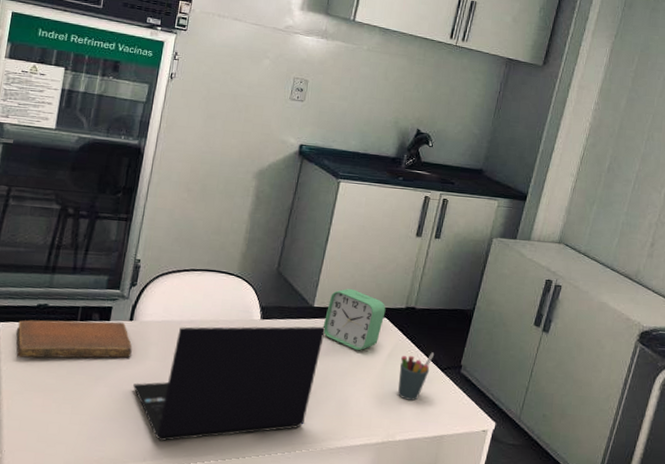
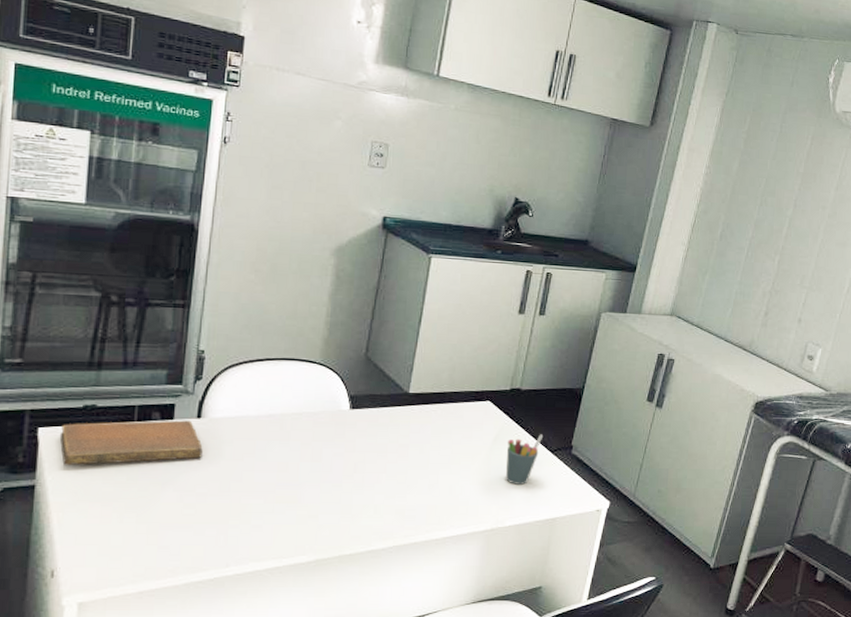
laptop: present [132,326,325,441] -> none [206,413,423,544]
alarm clock: present [323,289,386,351] -> none [420,372,489,437]

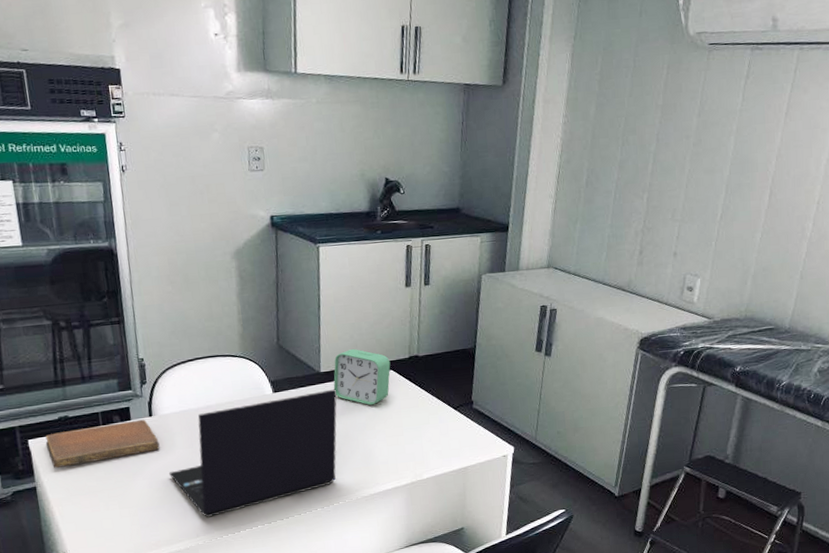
laptop: none [206,413,423,544] -> present [168,389,337,517]
alarm clock: none [420,372,489,437] -> present [333,349,391,406]
pen holder: present [506,434,544,485] -> none [414,394,445,442]

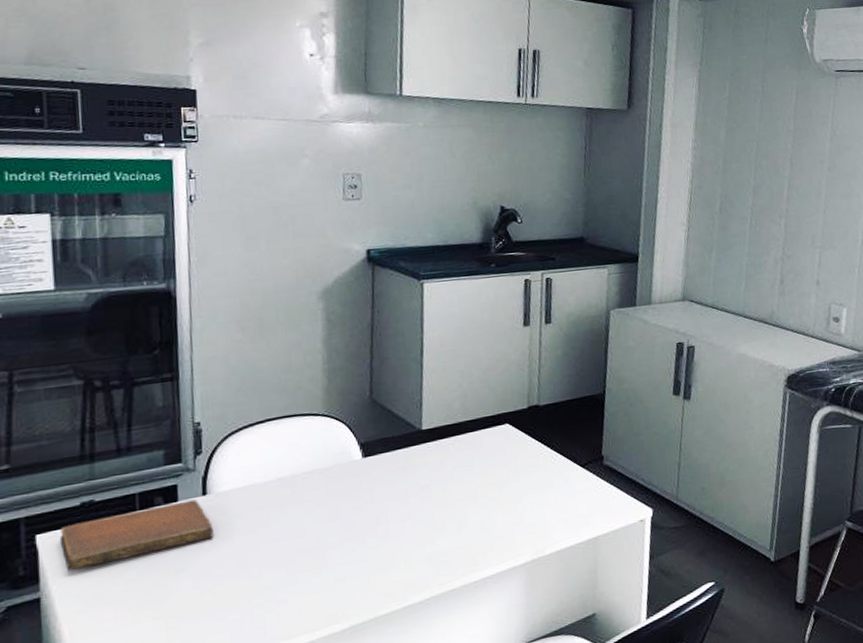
laptop: present [168,389,337,517] -> none [223,449,442,623]
alarm clock: present [333,349,391,406] -> none [437,400,507,468]

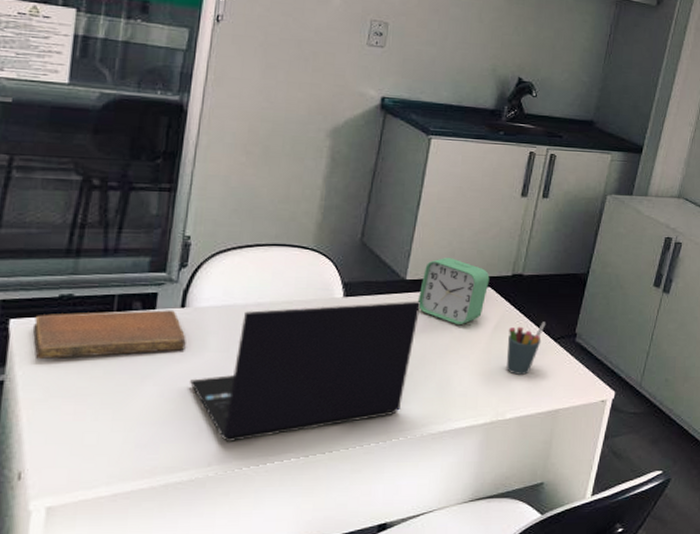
laptop: none [223,449,442,623] -> present [189,301,420,442]
alarm clock: none [437,400,507,468] -> present [417,258,490,325]
pen holder: none [534,449,571,508] -> present [507,322,546,375]

